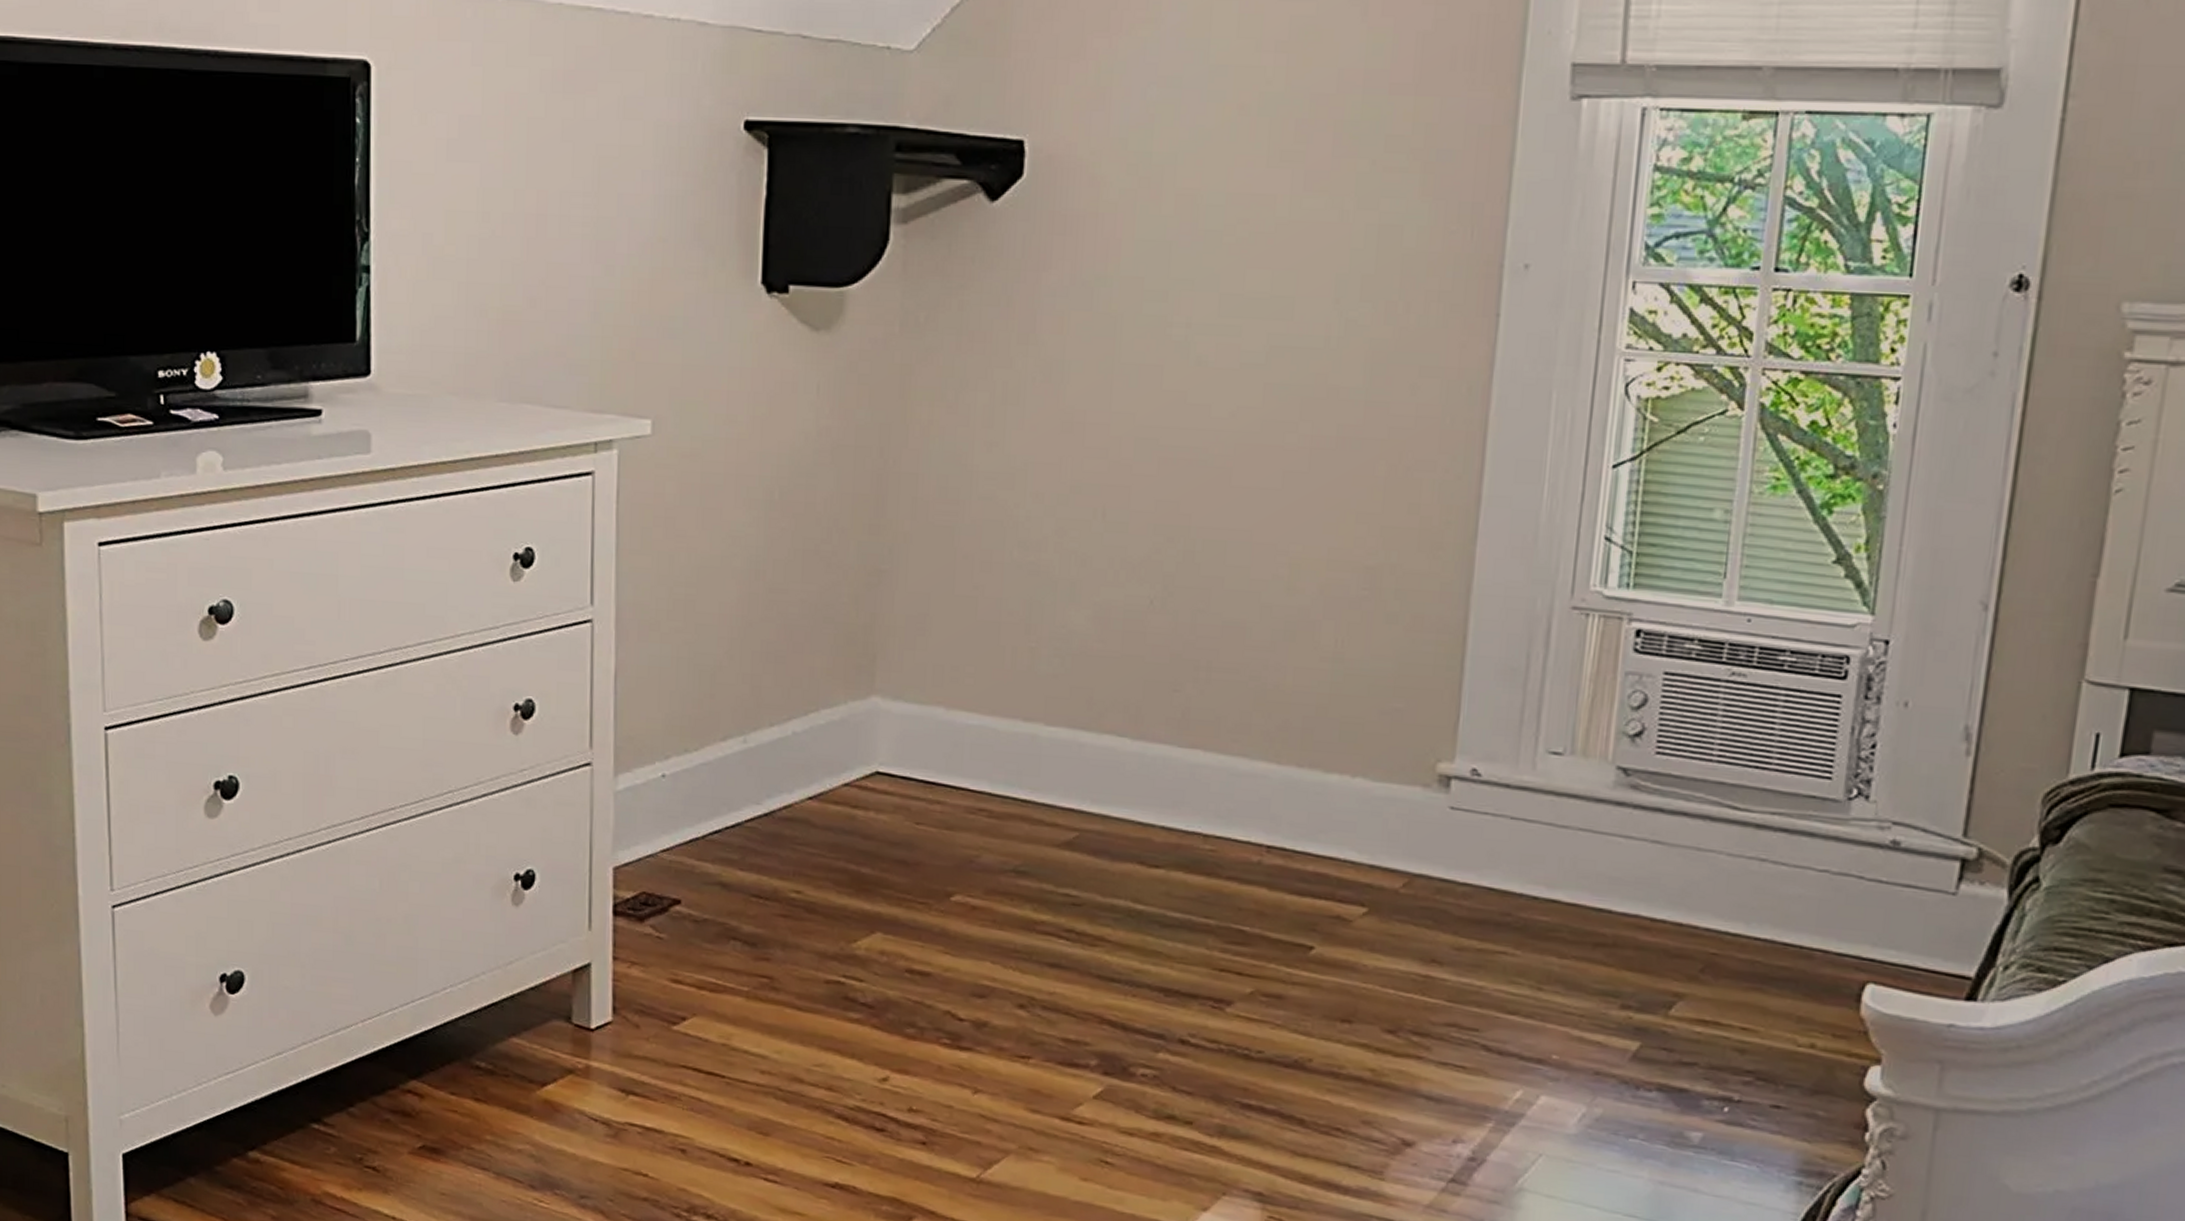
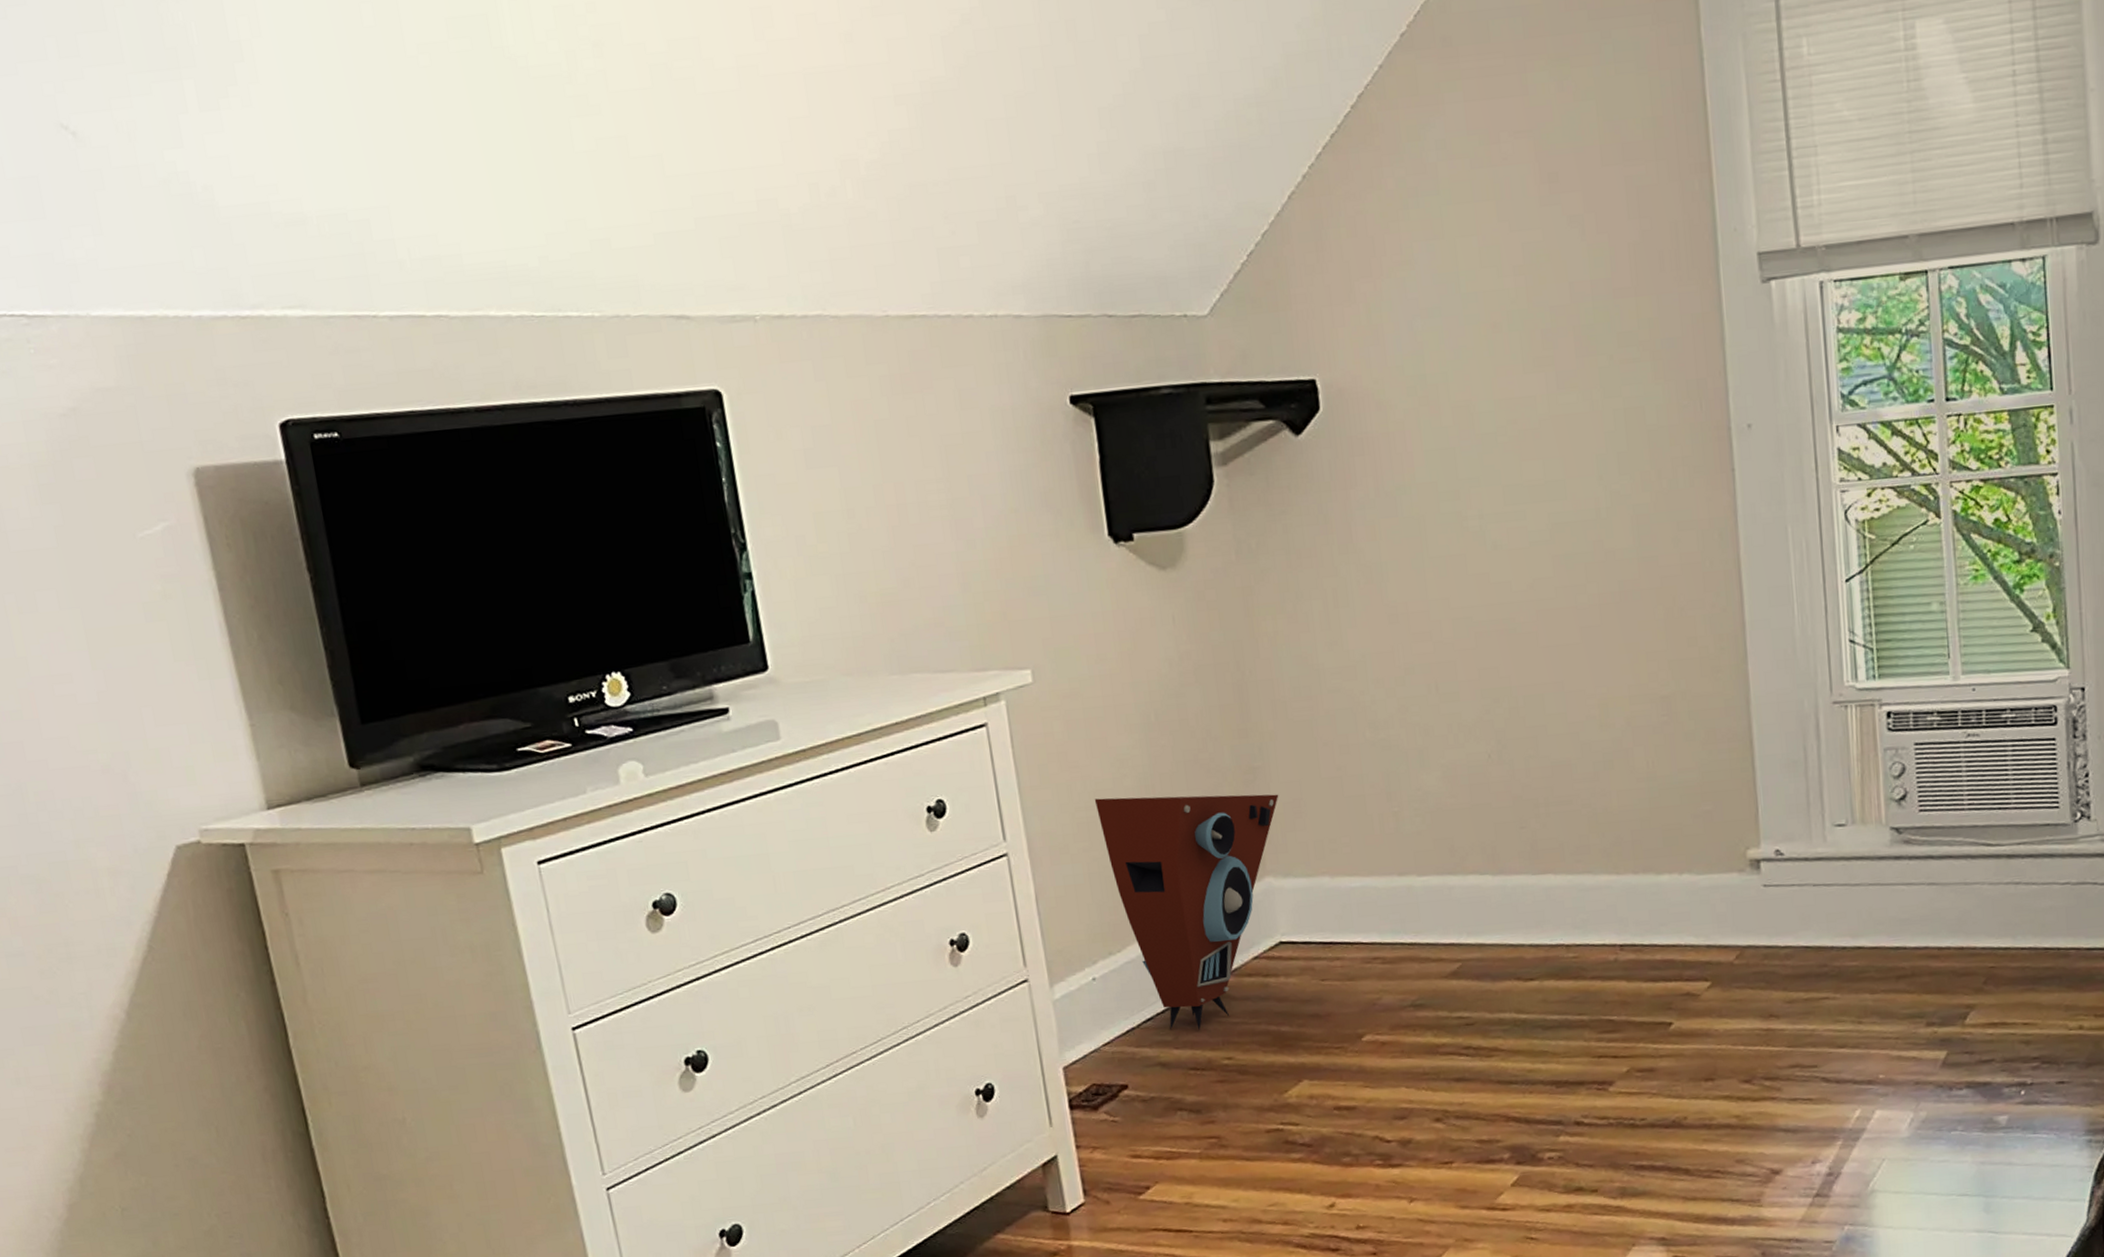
speaker: none [697,575,903,855] -> present [1094,794,1279,1031]

